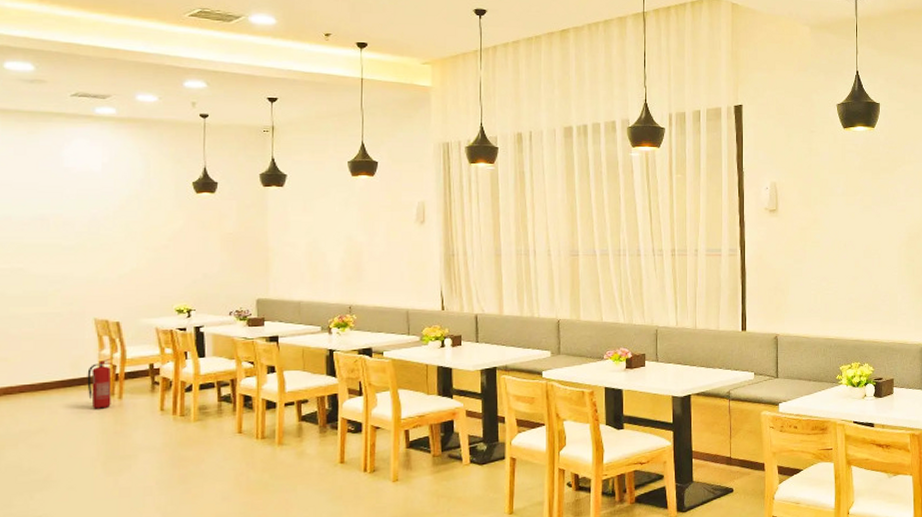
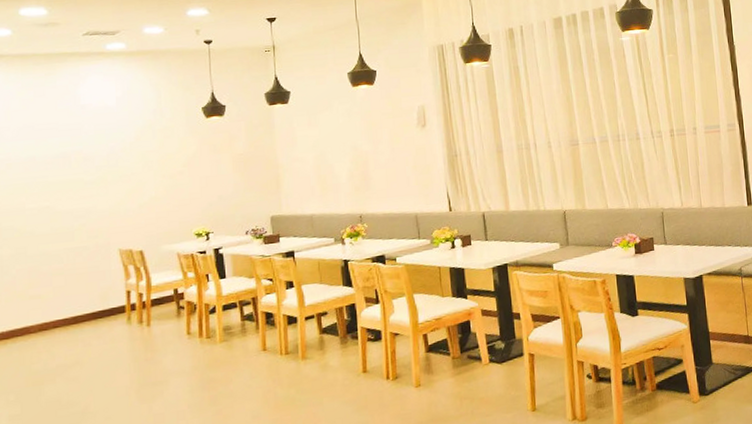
fire extinguisher: present [87,358,114,409] -> none [116,286,141,338]

